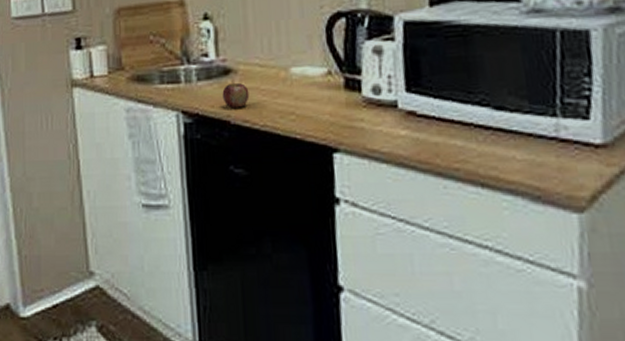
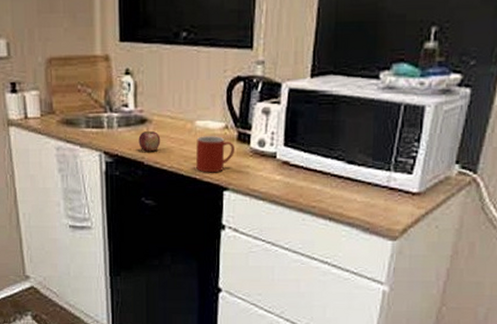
mug: none [293,84,343,131] -> present [195,136,235,173]

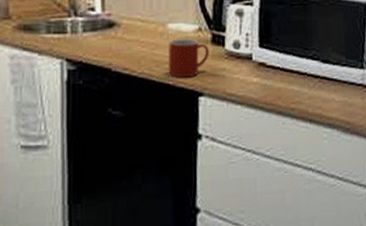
apple: present [138,129,161,152] -> none [105,33,130,58]

